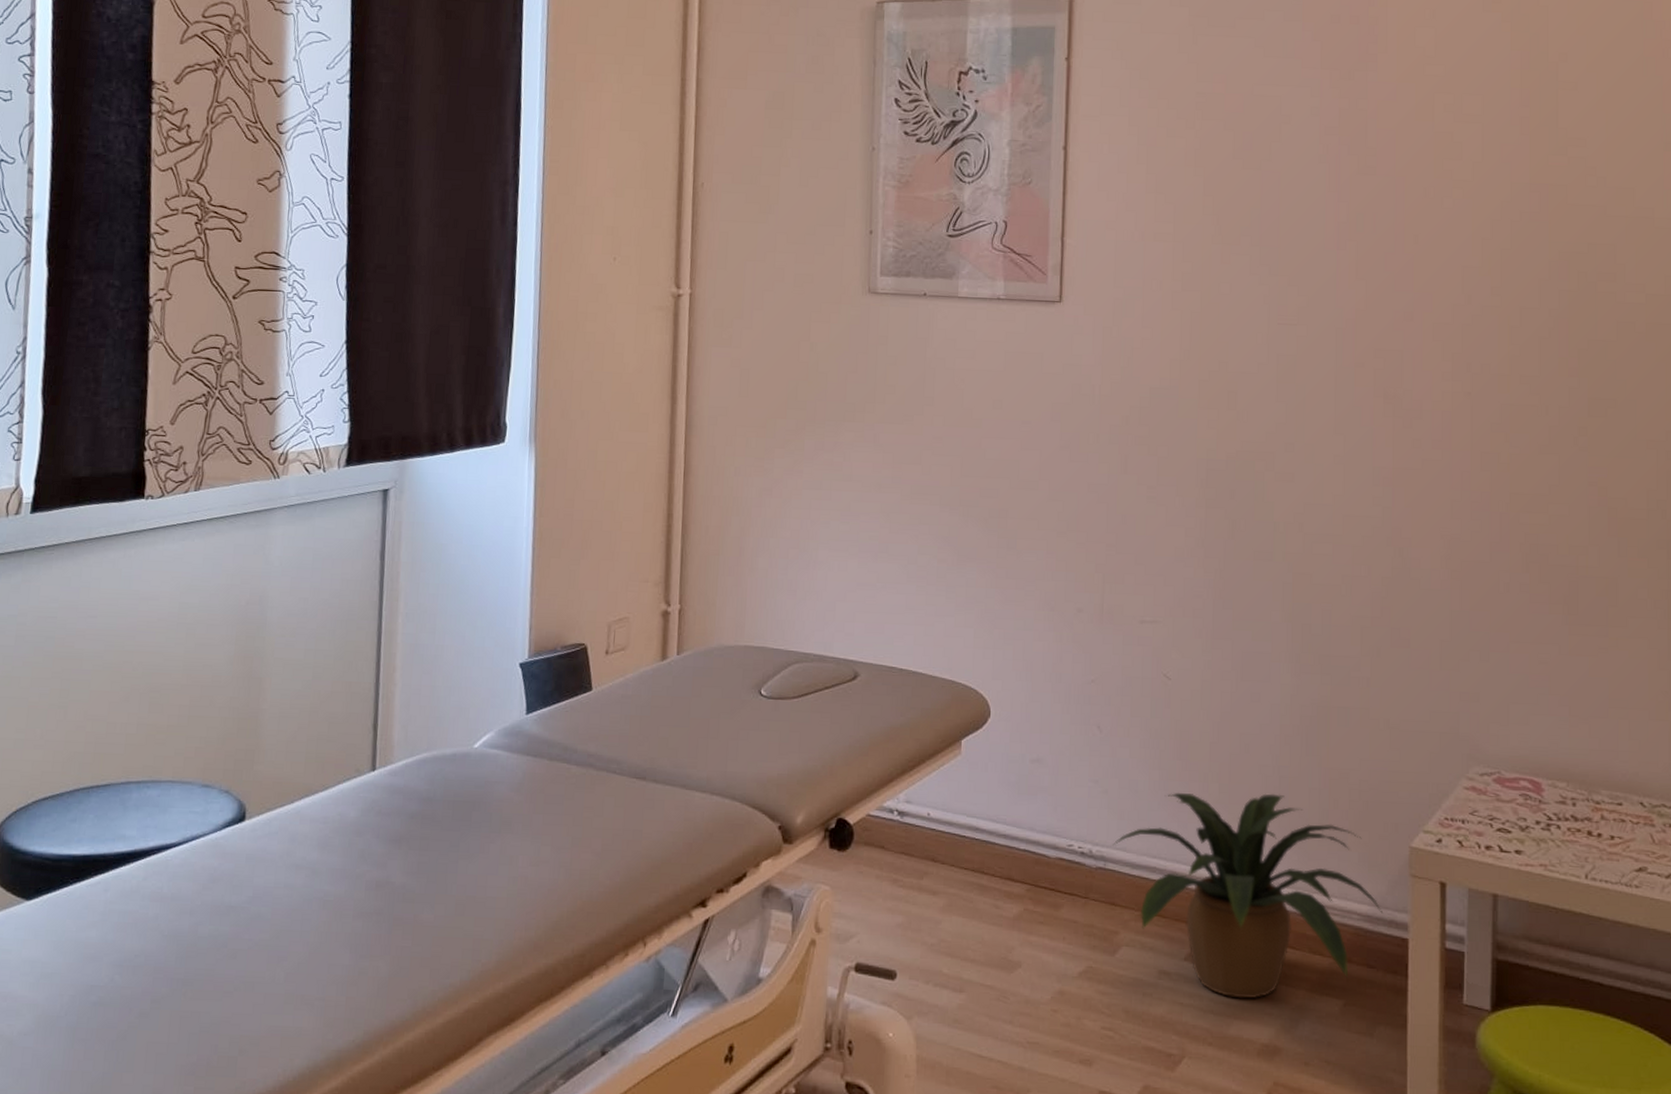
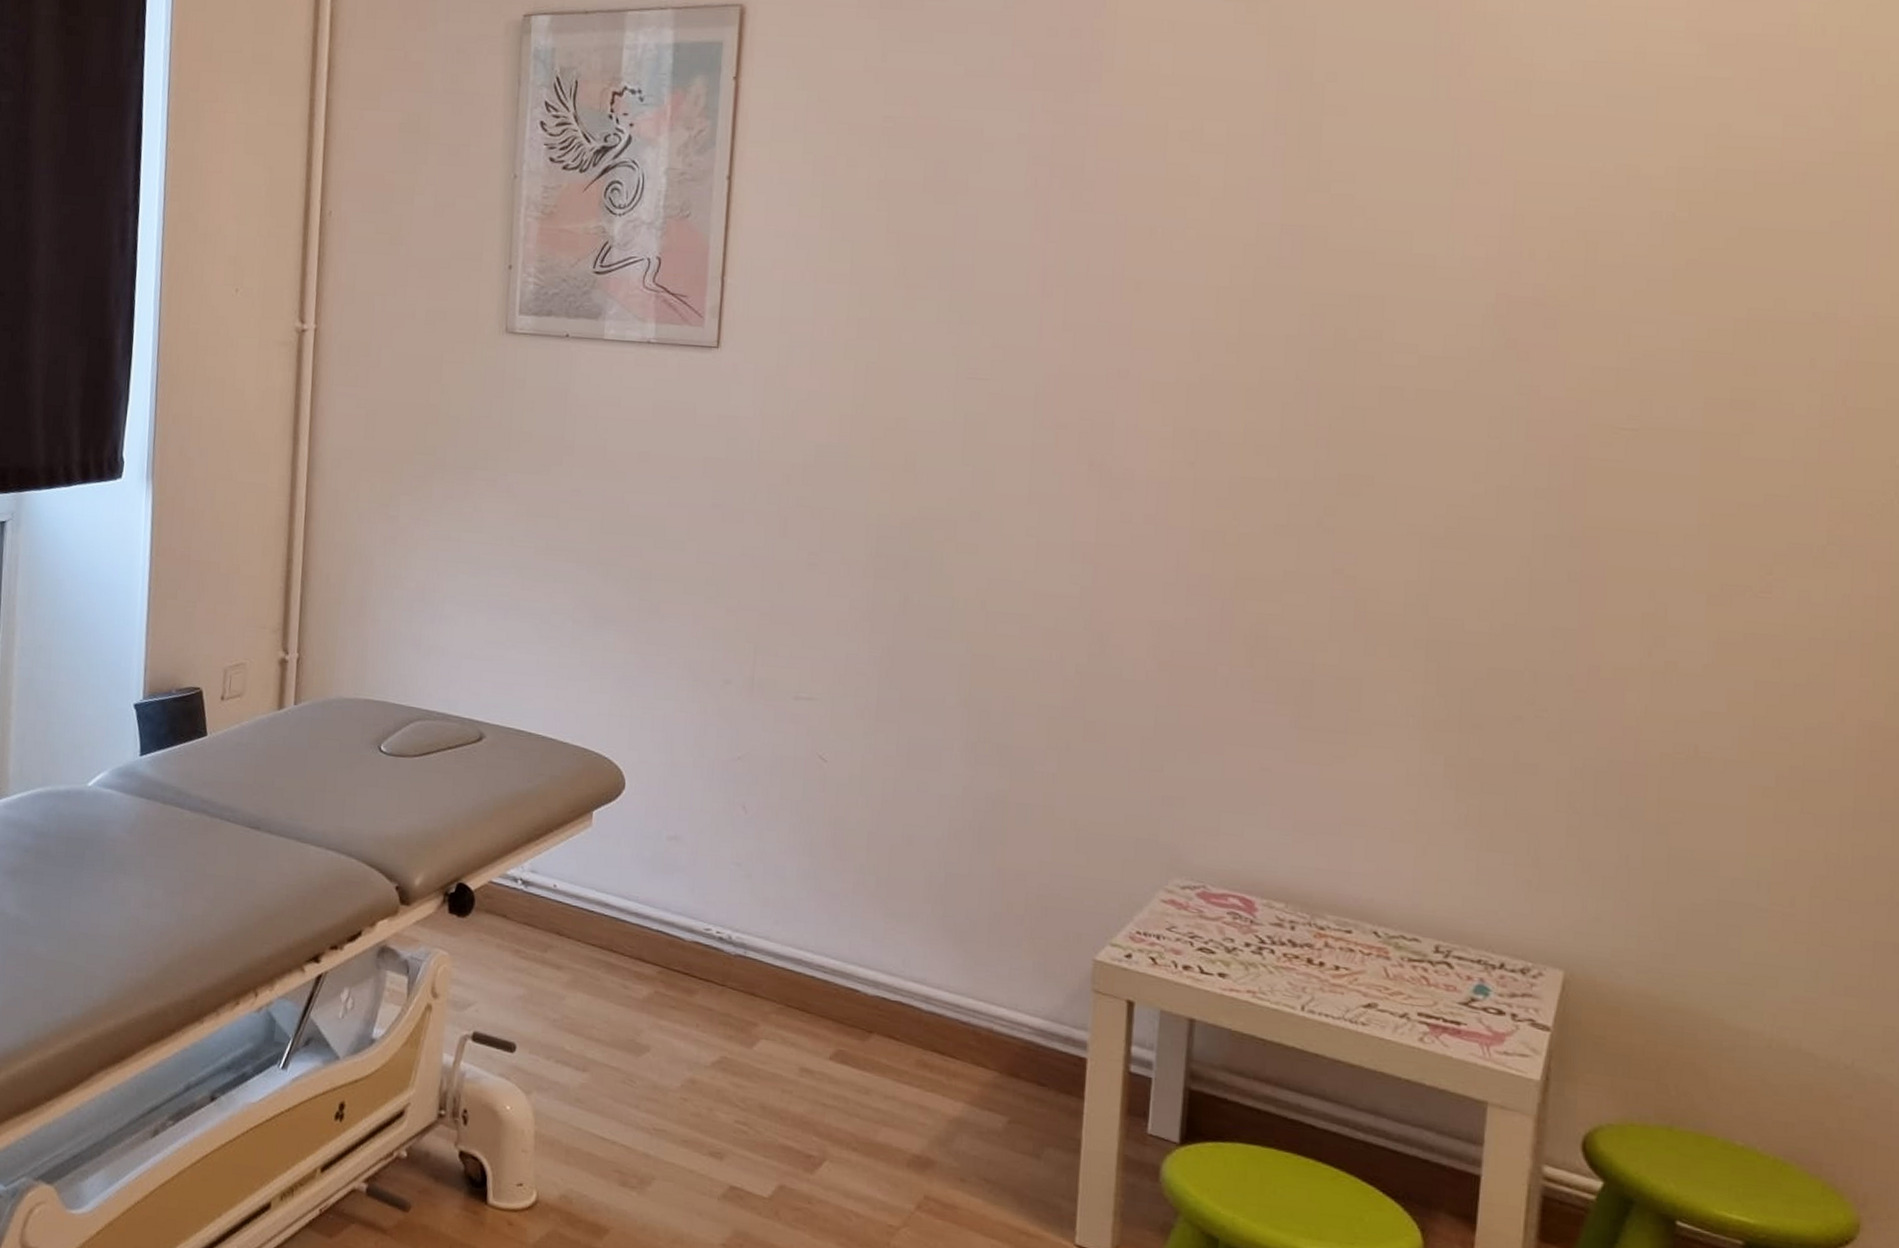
potted plant: present [1113,793,1384,999] -> none [755,882,1059,1106]

